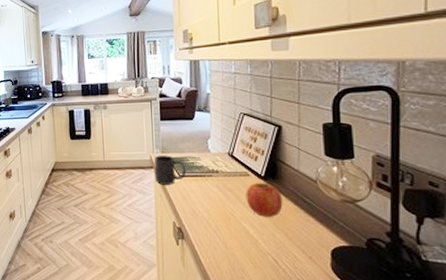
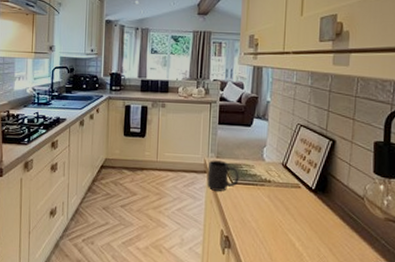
fruit: present [246,182,283,217] -> none [295,195,330,231]

